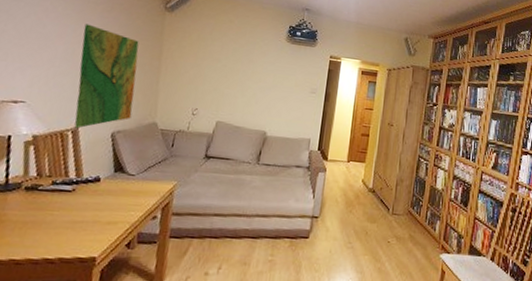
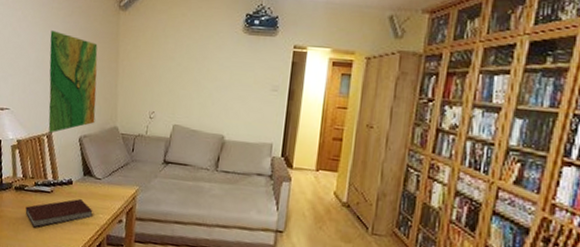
notebook: none [36,197,123,231] -> present [25,199,93,228]

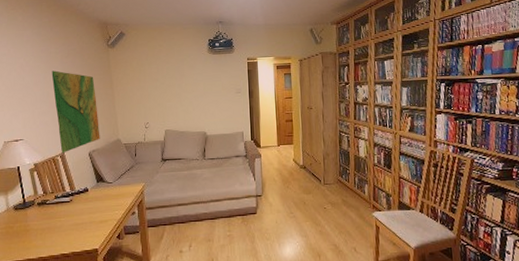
notebook: present [25,199,93,228] -> none [49,202,109,234]

